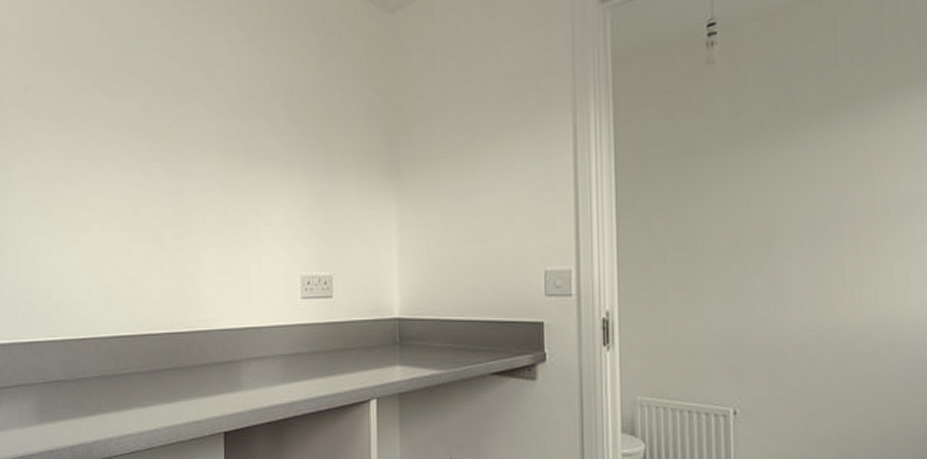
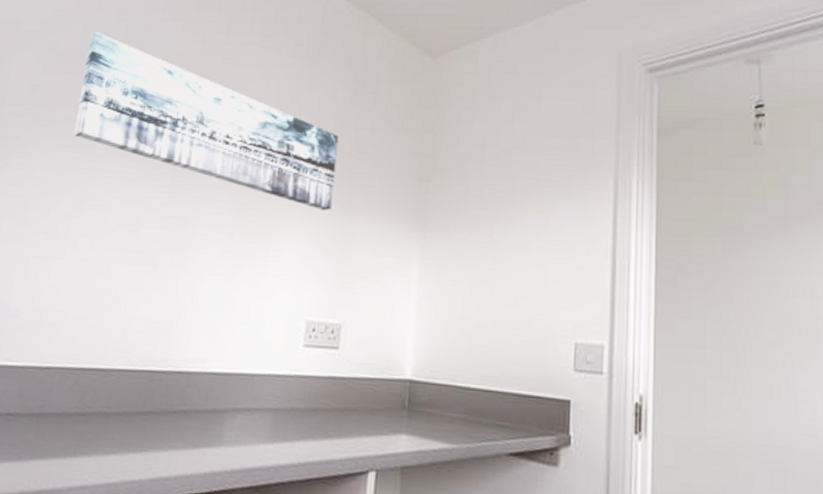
wall art: none [67,26,312,174] -> present [73,31,339,210]

